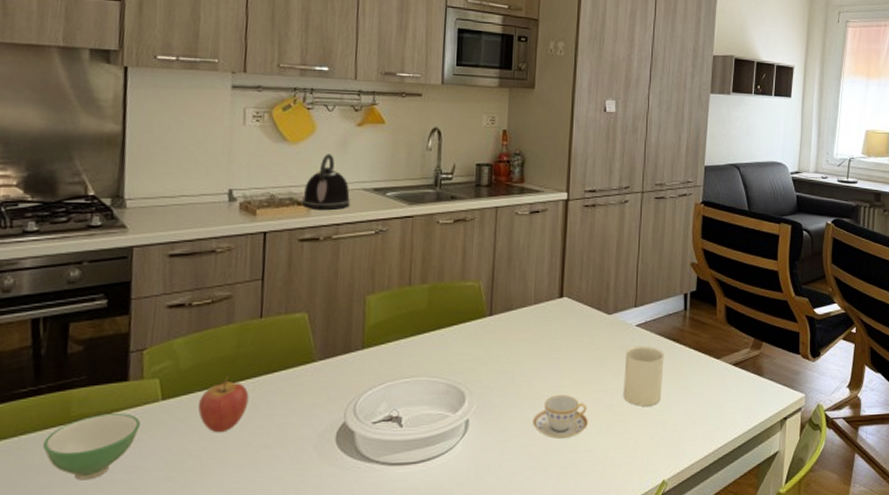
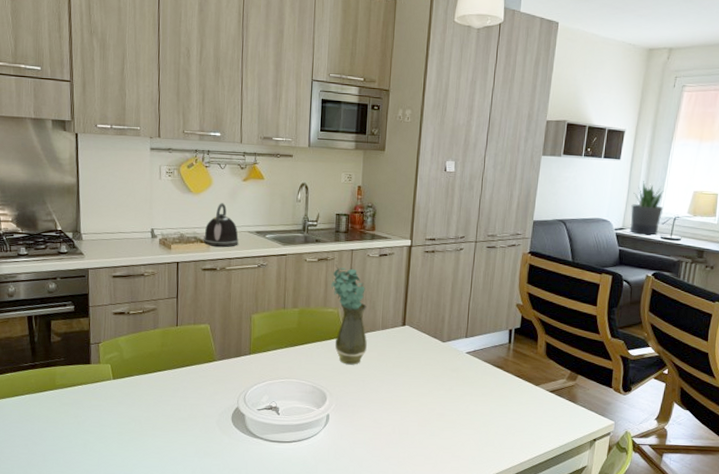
bowl: present [42,413,141,481] -> none [40,385,101,429]
fruit: present [198,374,249,433] -> none [137,365,171,406]
vase: none [470,225,516,352] -> present [331,264,367,365]
teacup: present [533,395,588,439] -> none [379,402,423,436]
mug: present [623,345,664,406] -> none [453,369,490,418]
planter: none [806,120,838,179] -> present [630,181,664,236]

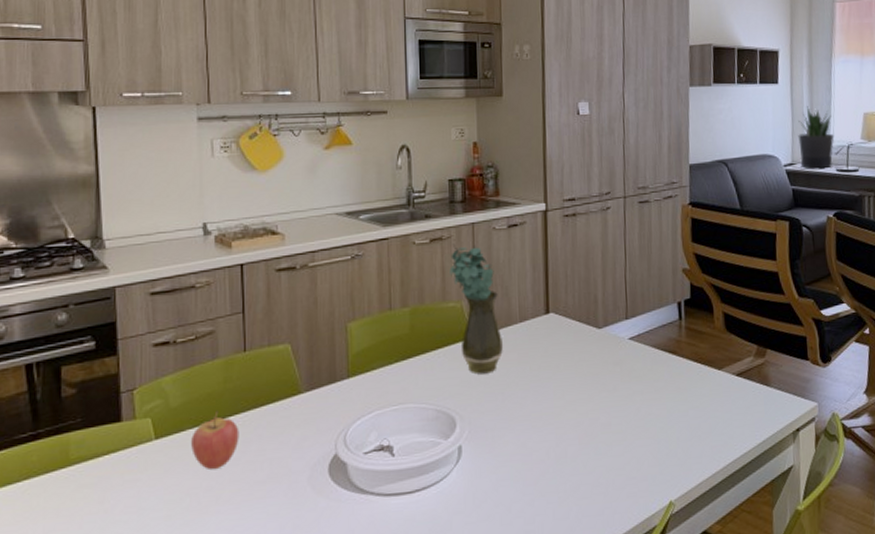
fruit: none [137,365,171,406] -> present [191,410,239,471]
kettle: present [203,203,239,247] -> none [275,180,323,238]

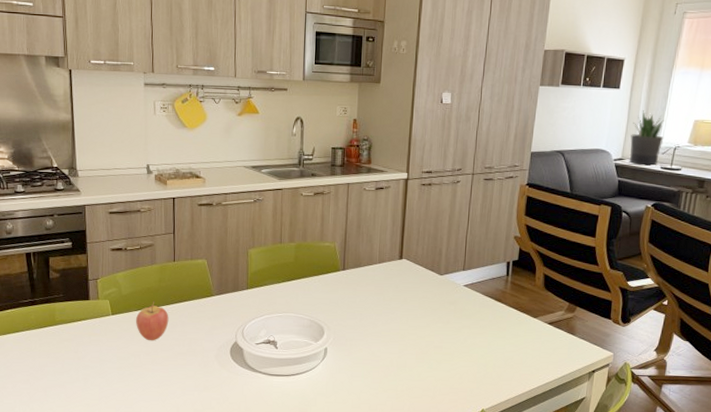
vase: present [449,244,503,374] -> none [327,198,364,299]

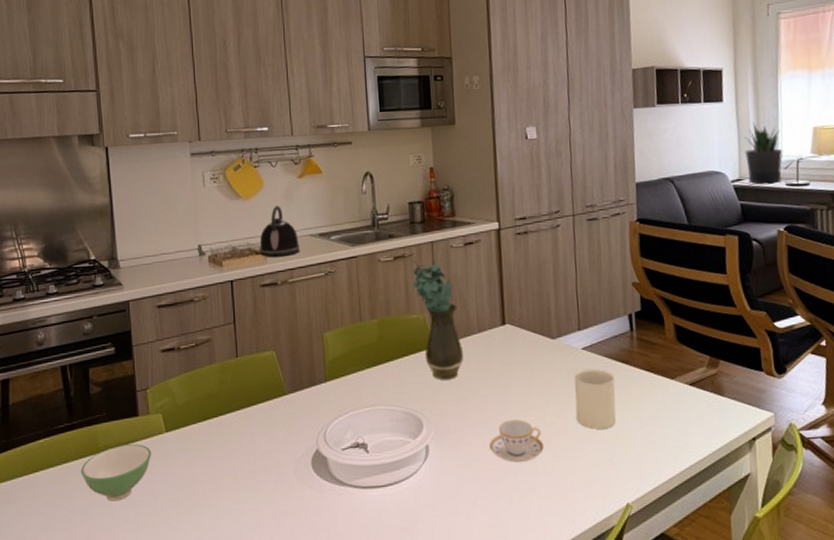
bowl: none [40,321,100,364] -> present [80,444,152,502]
fruit: present [136,300,169,341] -> none [195,408,235,461]
kettle: none [198,138,234,182] -> present [258,206,300,257]
vase: none [327,198,364,299] -> present [412,261,463,380]
teacup: none [377,336,421,369] -> present [489,420,544,462]
mug: none [451,302,487,351] -> present [574,368,616,429]

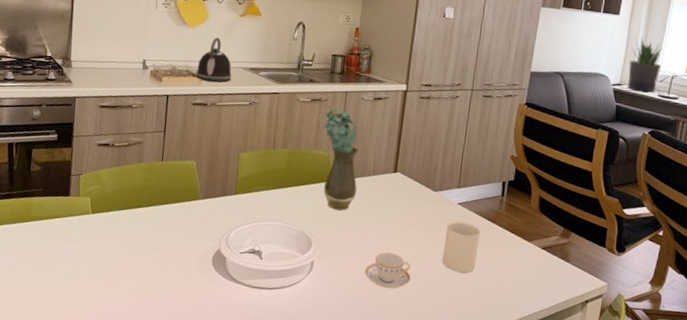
bowl: present [80,444,152,502] -> none [13,218,77,264]

